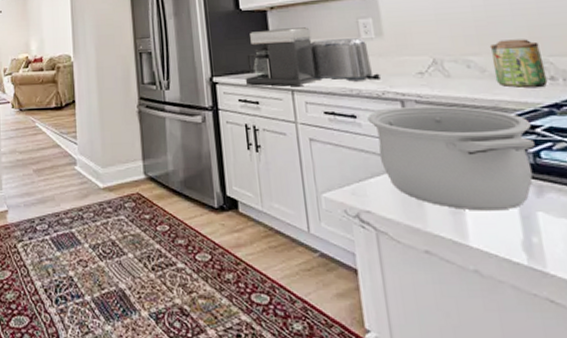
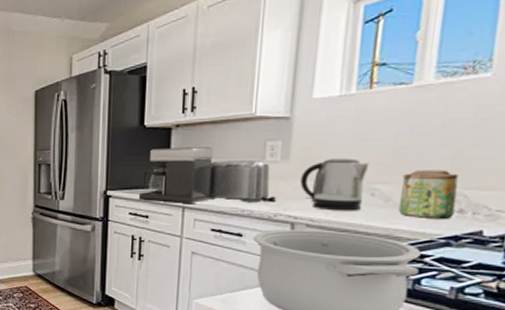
kettle: none [398,32,463,86] -> present [300,158,370,211]

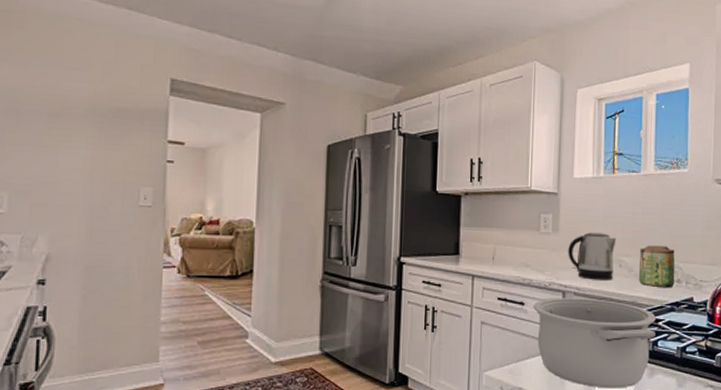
coffee maker: present [138,147,214,205] -> none [431,214,498,273]
toaster: present [208,160,278,203] -> none [495,230,551,272]

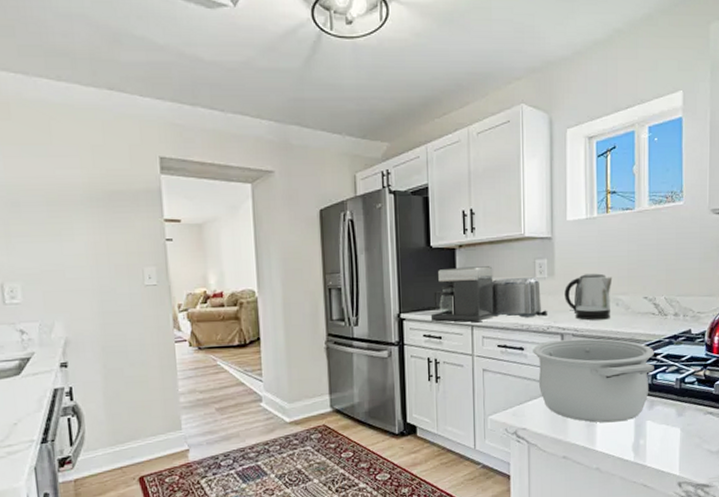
coffee maker: none [431,214,498,273] -> present [430,266,494,323]
toaster: none [495,230,551,272] -> present [492,277,549,318]
canister: present [638,245,675,287] -> none [635,281,672,323]

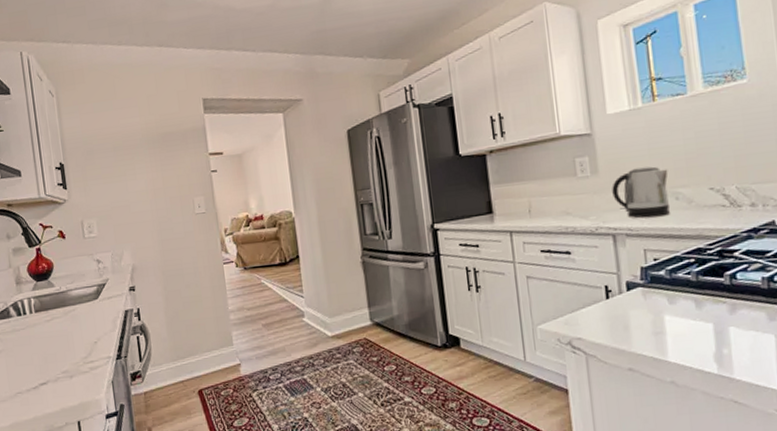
coffee maker: present [430,266,494,323] -> none [465,169,534,230]
toaster: present [492,277,549,318] -> none [528,176,596,222]
cooking pot: present [533,338,654,423] -> none [581,236,732,331]

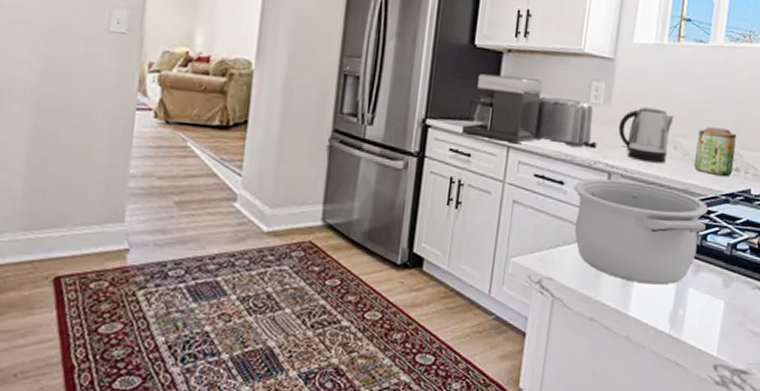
coffee maker: none [465,169,534,230] -> present [461,73,543,144]
toaster: none [528,176,596,222] -> present [534,96,598,149]
cooking pot: none [581,236,732,331] -> present [573,178,708,285]
canister: none [698,168,749,216] -> present [693,126,737,176]

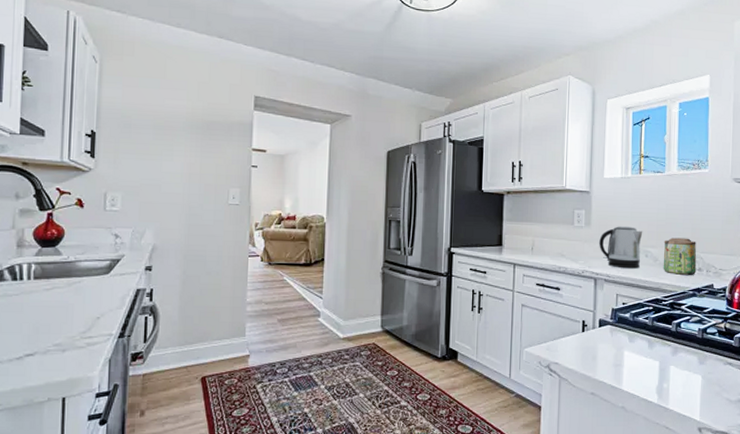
coffee maker: present [461,73,543,144] -> none [477,211,536,262]
toaster: present [534,96,598,149] -> none [534,224,584,261]
cooking pot: present [573,178,708,285] -> none [568,284,679,365]

